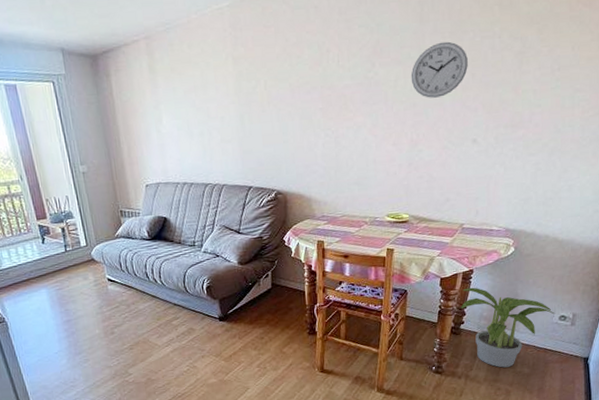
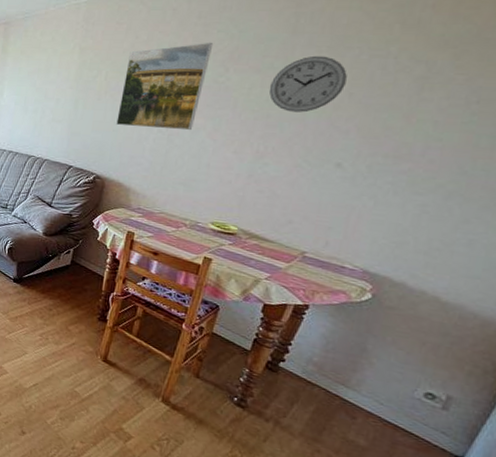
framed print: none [283,38,358,136] -> present [116,42,214,131]
potted plant: present [460,287,554,368] -> none [283,323,418,431]

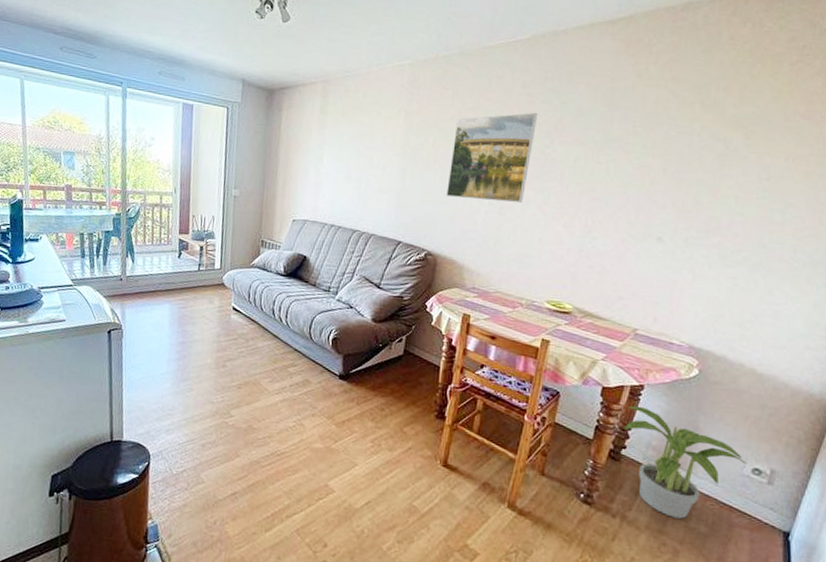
wall clock: present [269,55,347,113] -> none [592,130,660,186]
potted plant: none [283,323,418,431] -> present [623,406,746,519]

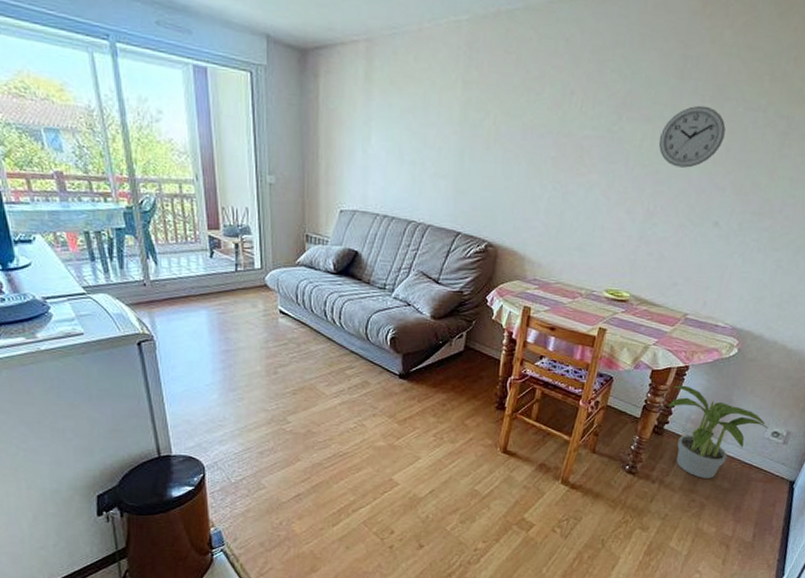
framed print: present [446,112,538,204] -> none [508,83,607,188]
wall clock: none [592,130,660,186] -> present [658,105,726,168]

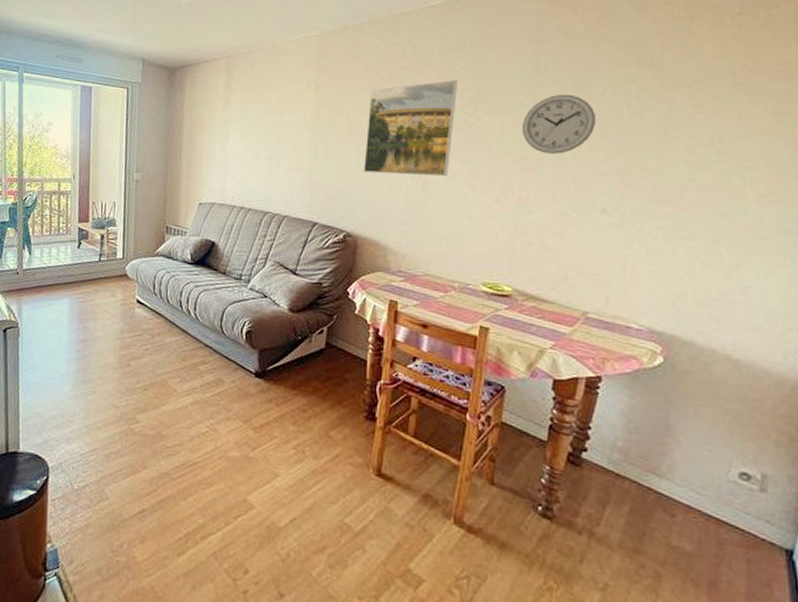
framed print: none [508,83,607,188] -> present [364,79,459,177]
potted plant: present [668,385,768,479] -> none [582,400,730,535]

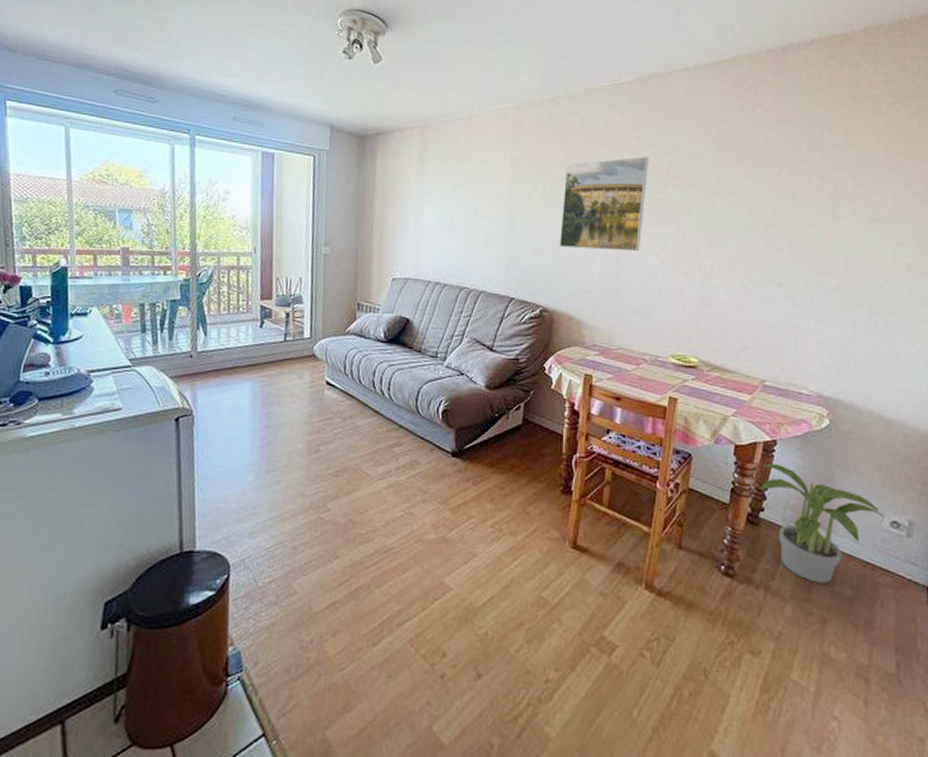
wall clock: present [521,94,596,154] -> none [707,173,773,231]
potted plant: none [582,400,730,535] -> present [760,463,884,583]

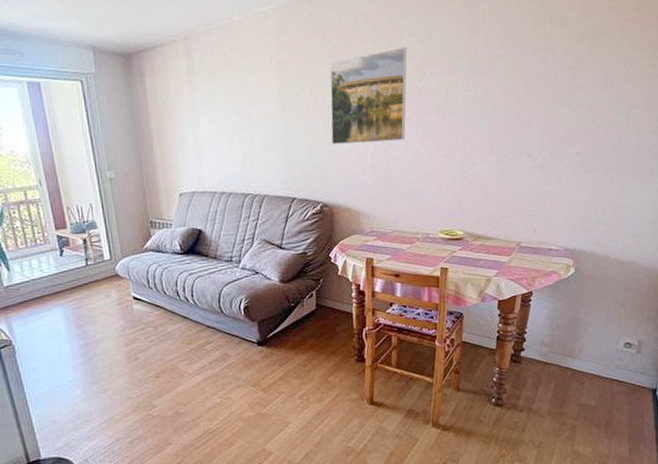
potted plant: present [760,463,884,583] -> none [520,310,619,400]

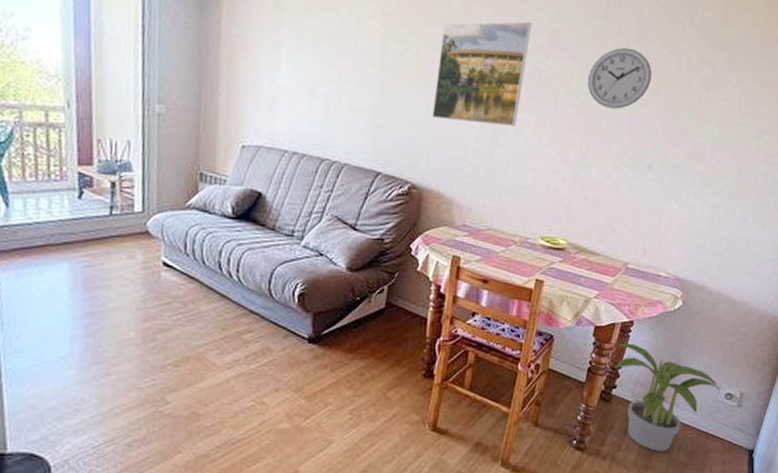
wall clock: none [463,53,521,110] -> present [587,47,652,109]
potted plant: none [520,310,619,400] -> present [614,343,720,452]

